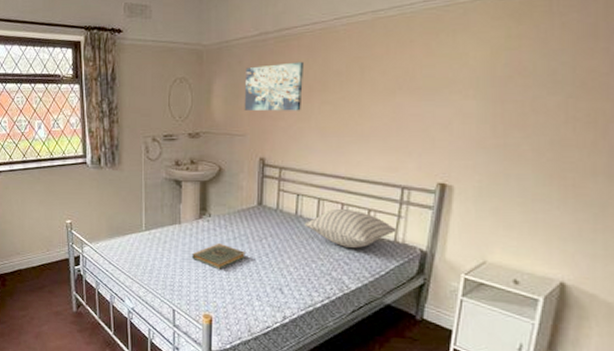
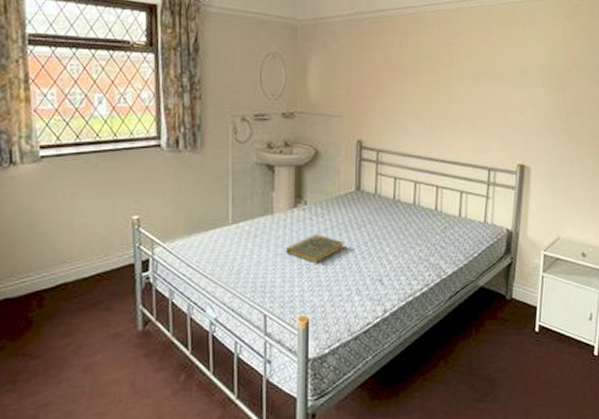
wall art: present [244,61,305,111] -> none [341,43,398,93]
pillow: present [304,208,396,248] -> none [402,191,486,231]

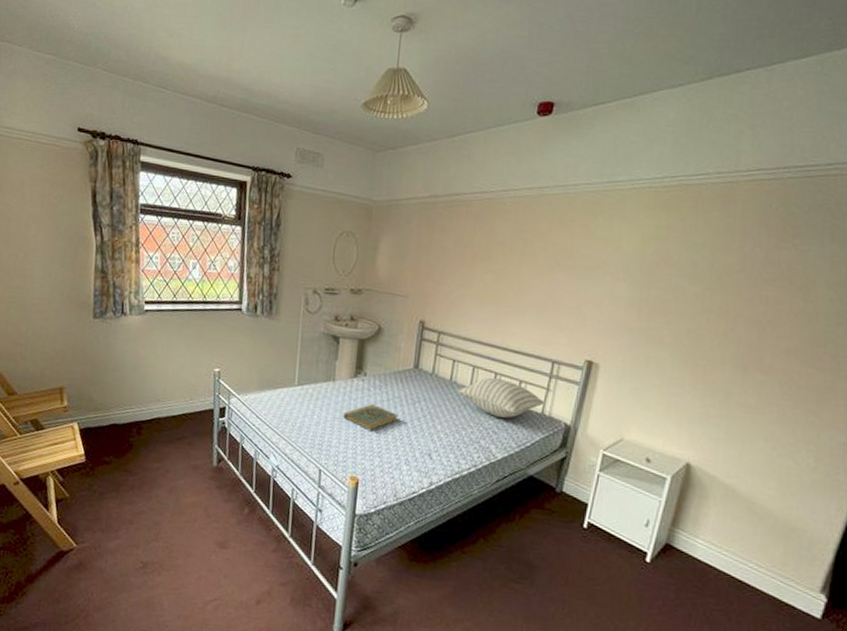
pillow: none [402,191,486,231] -> present [458,377,544,418]

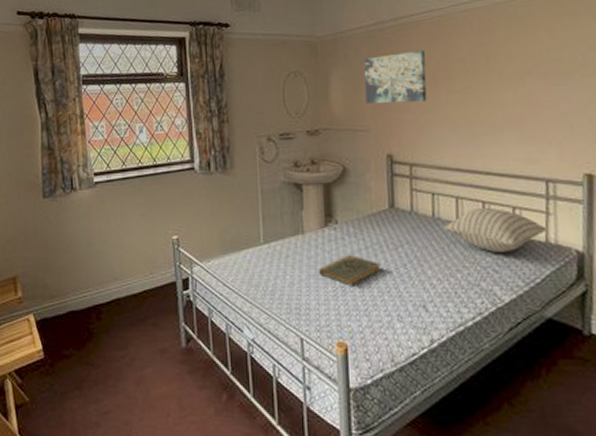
wall art: none [408,228,471,277] -> present [364,50,427,104]

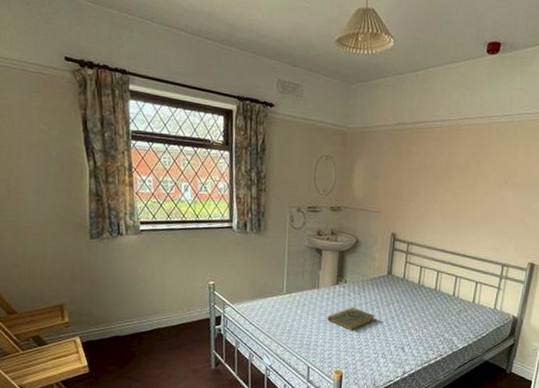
wall art: present [364,50,427,104] -> none [381,152,433,195]
pillow: present [443,207,547,252] -> none [425,280,496,314]

